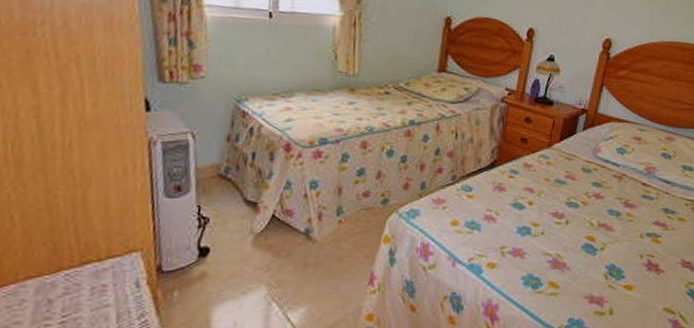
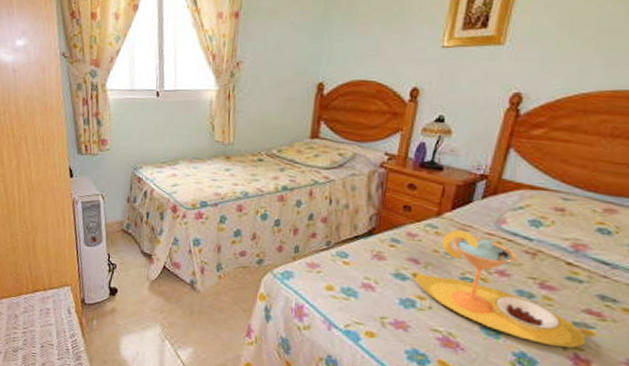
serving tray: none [529,160,656,256] -> present [414,230,587,348]

